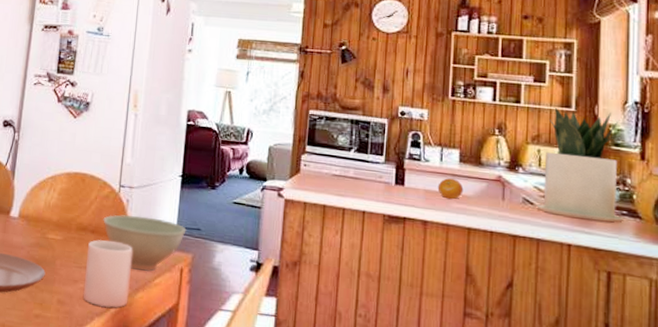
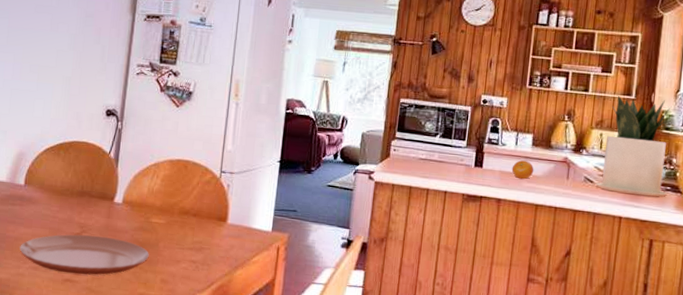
mug: present [83,240,133,308] -> none [185,222,233,285]
bowl: present [103,214,187,271] -> none [204,198,284,250]

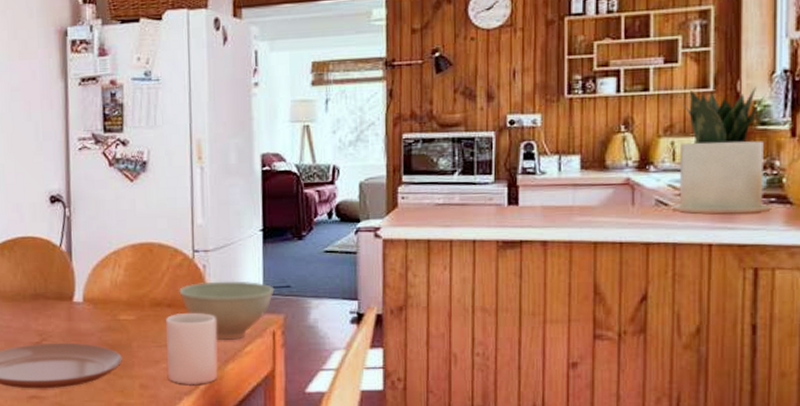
mug: none [185,222,233,285] -> present [165,312,219,384]
bowl: none [204,198,284,250] -> present [179,281,275,340]
fruit: present [511,160,534,180] -> none [557,189,587,213]

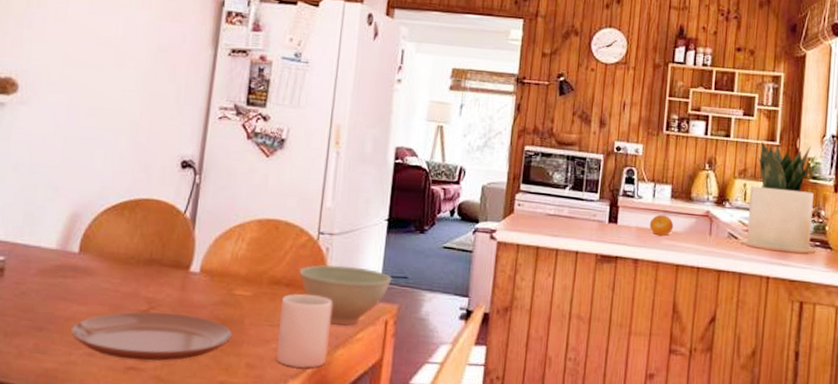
fruit: none [557,189,587,213] -> present [649,215,674,237]

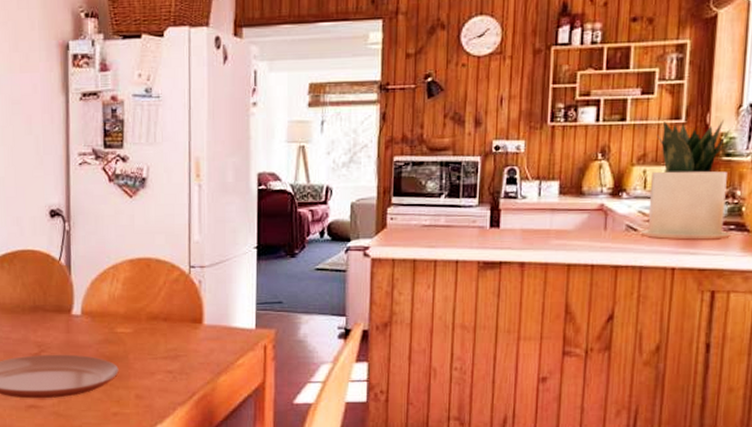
mug: present [275,293,333,368] -> none [161,326,212,395]
bowl: present [299,264,392,325] -> none [175,296,267,353]
fruit: present [649,215,674,237] -> none [535,214,563,236]

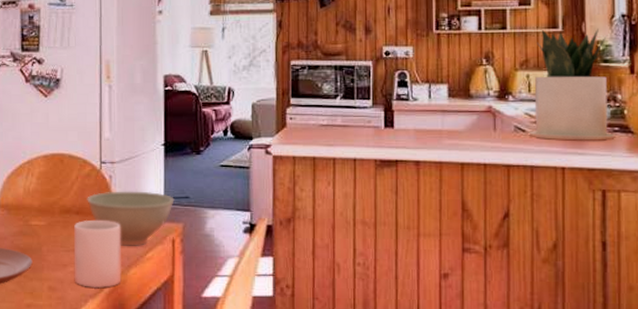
mug: none [161,326,212,395] -> present [73,219,122,288]
bowl: none [175,296,267,353] -> present [87,191,175,246]

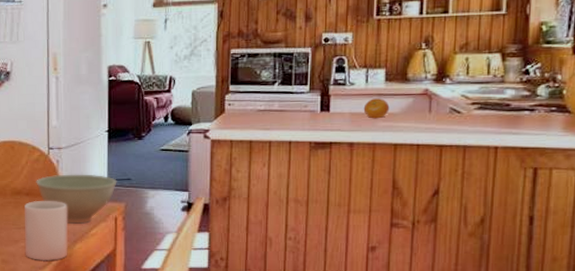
fruit: none [428,115,454,136] -> present [363,98,390,119]
planter: present [528,29,617,142] -> none [463,10,553,122]

